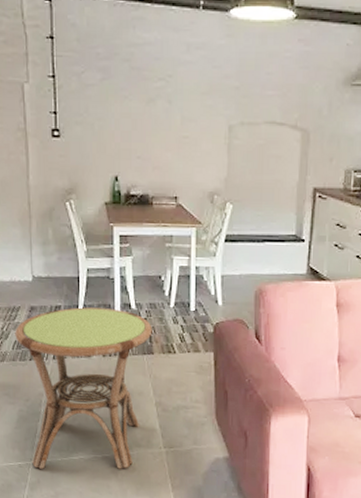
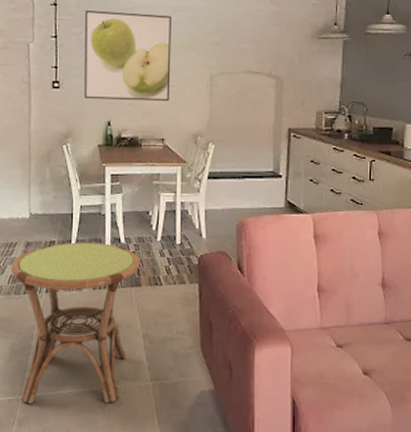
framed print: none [87,45,185,155] -> present [84,10,171,102]

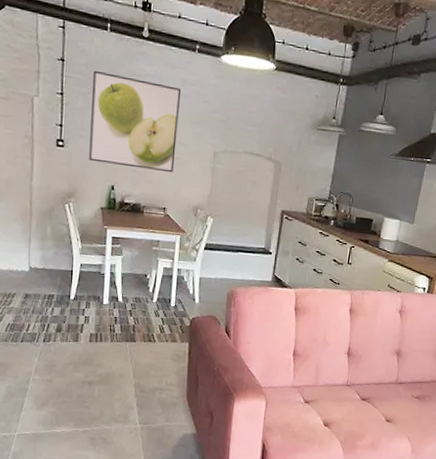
side table: present [11,242,140,404] -> none [9,297,136,442]

